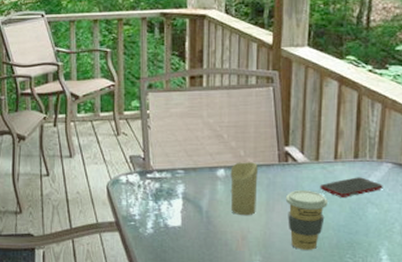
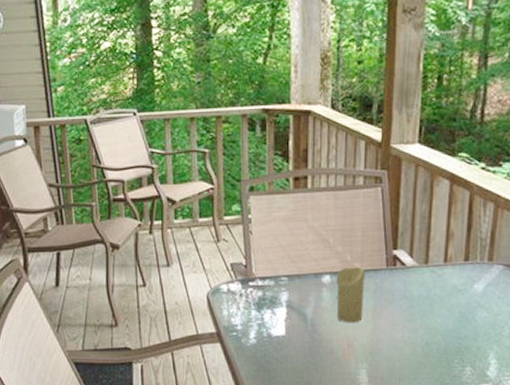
coffee cup: present [285,190,328,250] -> none [393,295,436,356]
cell phone: present [320,177,383,197] -> none [428,280,493,302]

